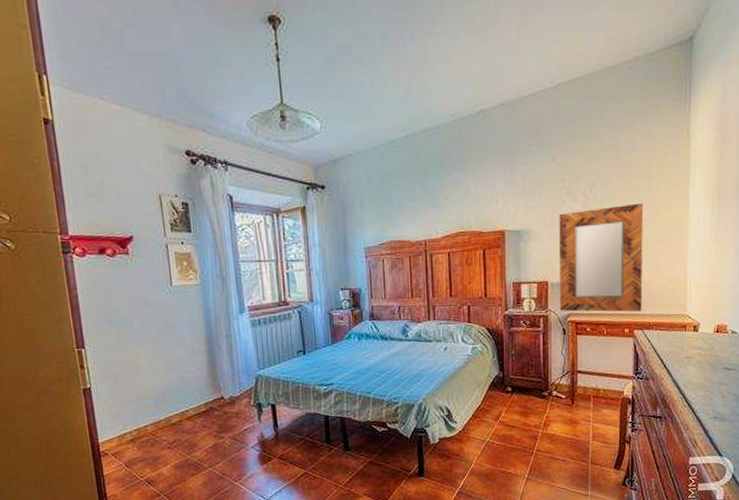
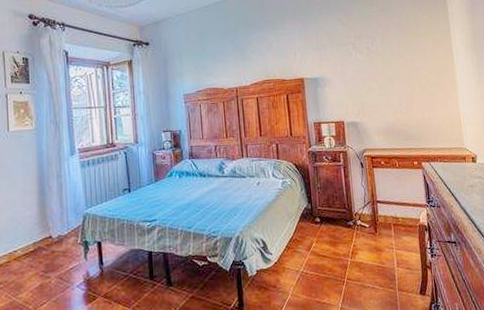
home mirror: present [559,203,644,312] -> none [348,54,427,148]

